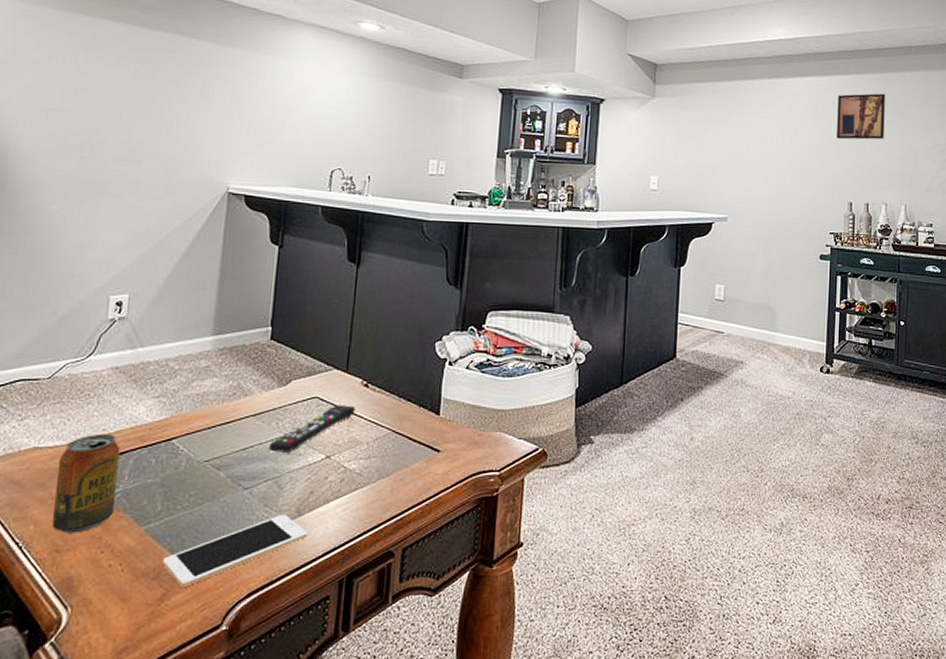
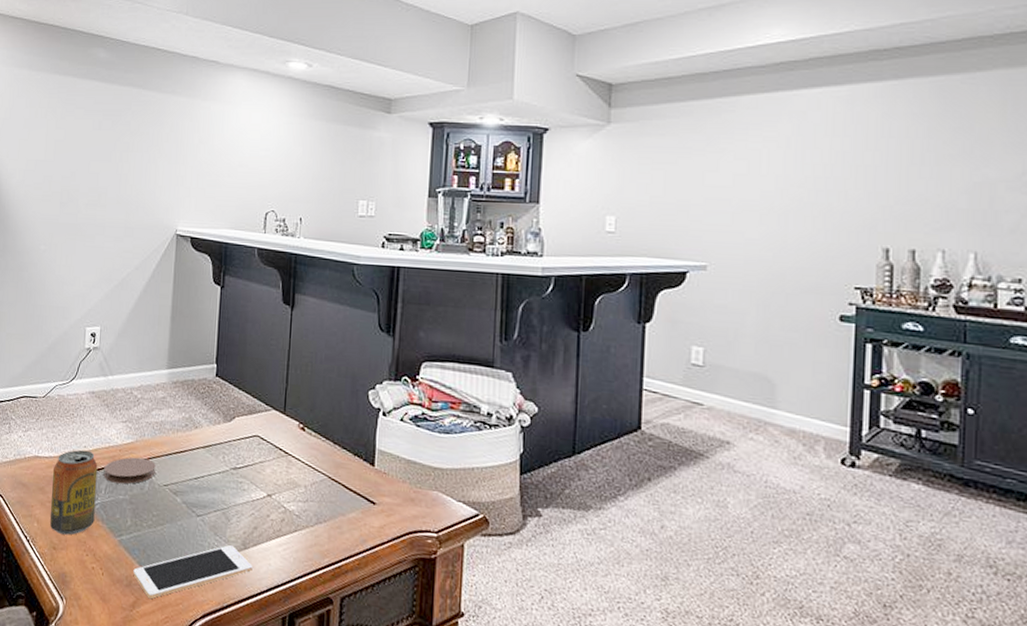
coaster: none [127,434,195,466] -> present [103,457,156,484]
remote control: present [268,405,355,453] -> none [216,445,293,487]
wall art: present [837,93,885,140] -> none [864,103,942,167]

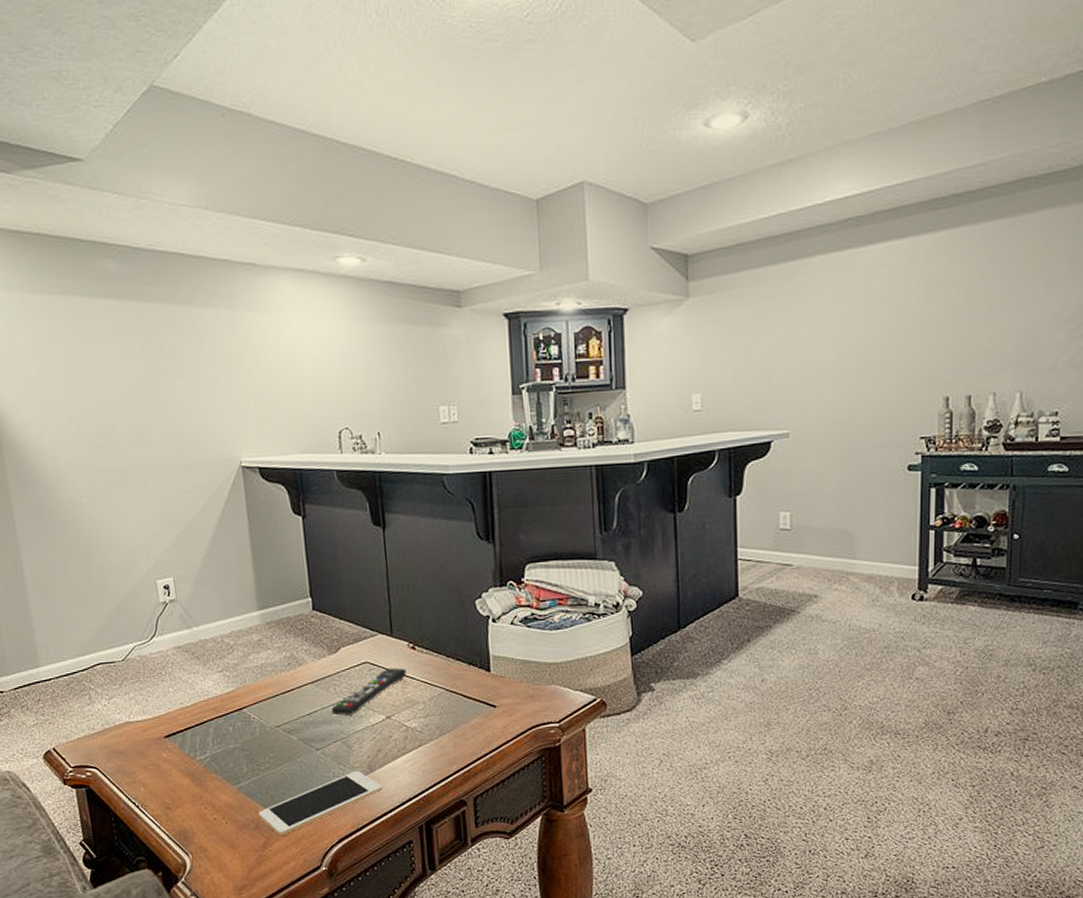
beverage can: present [50,449,98,535] -> none [149,707,207,793]
coaster: present [103,457,156,484] -> none [206,704,264,734]
remote control: none [216,445,293,487] -> present [331,668,407,716]

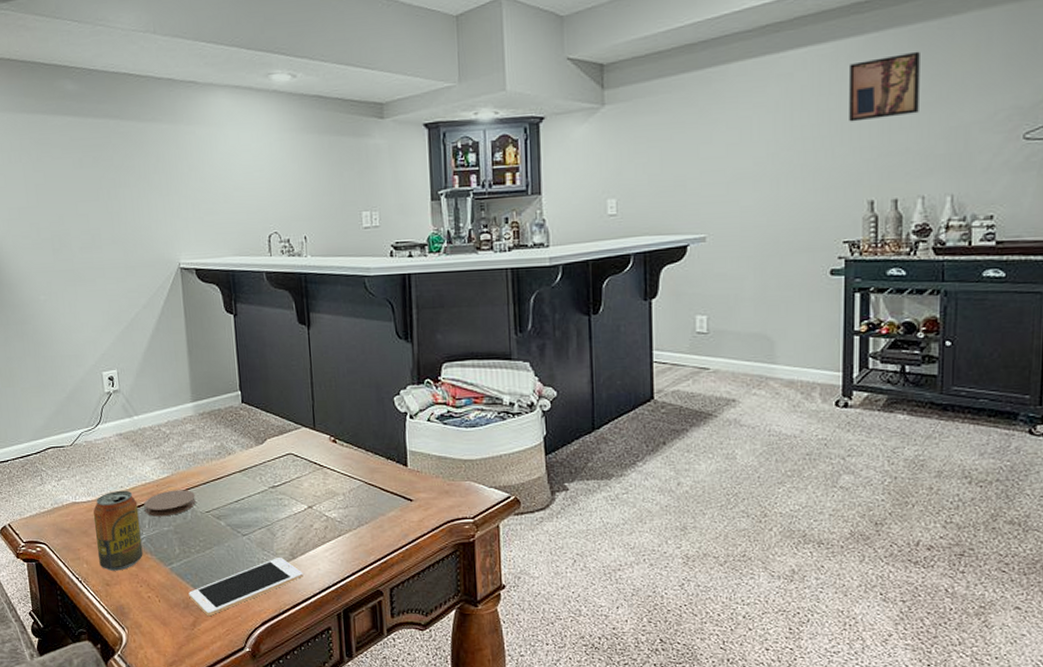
beverage can: none [149,707,207,793] -> present [92,490,143,571]
coaster: none [206,704,264,734] -> present [144,490,196,516]
remote control: present [331,668,407,716] -> none [256,460,328,504]
wall art: none [927,249,993,319] -> present [849,51,920,122]

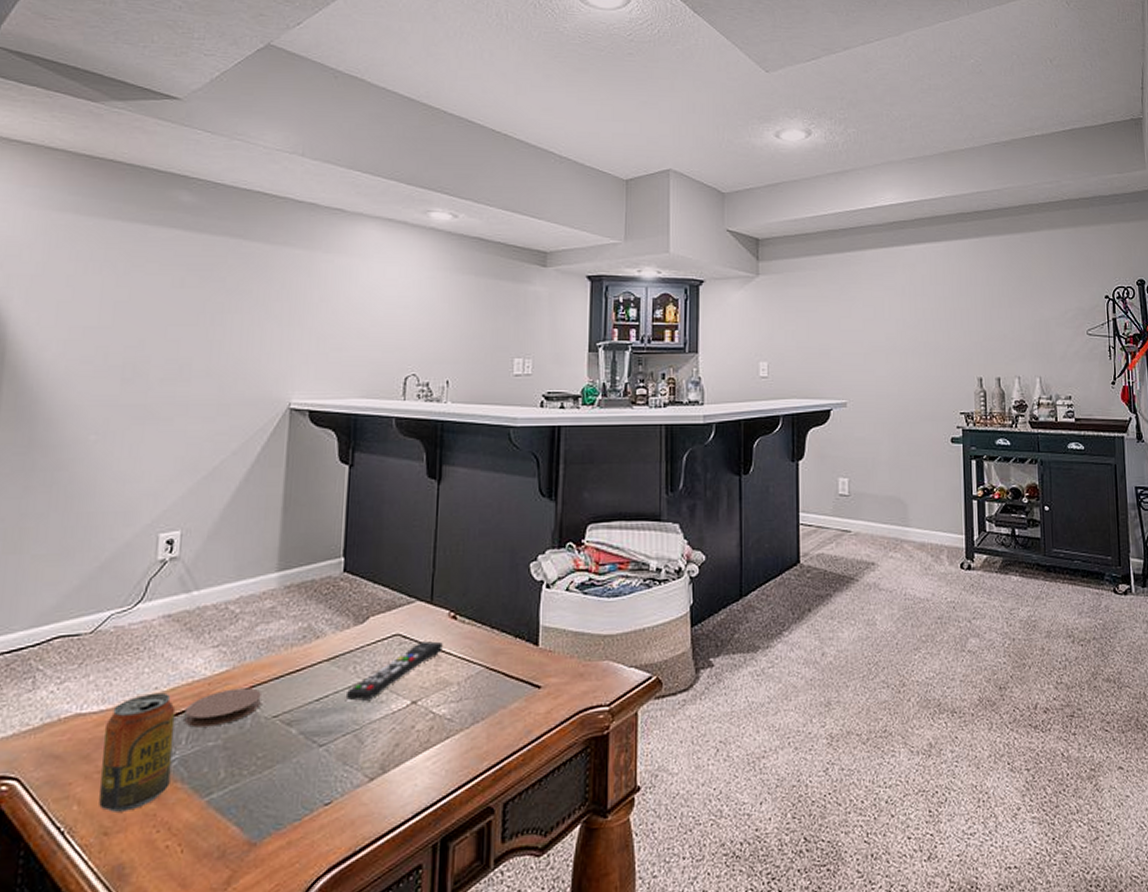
cell phone: present [188,556,303,617] -> none [228,771,394,868]
remote control: none [256,460,328,504] -> present [345,641,443,701]
wall art: present [849,51,920,122] -> none [958,256,1011,309]

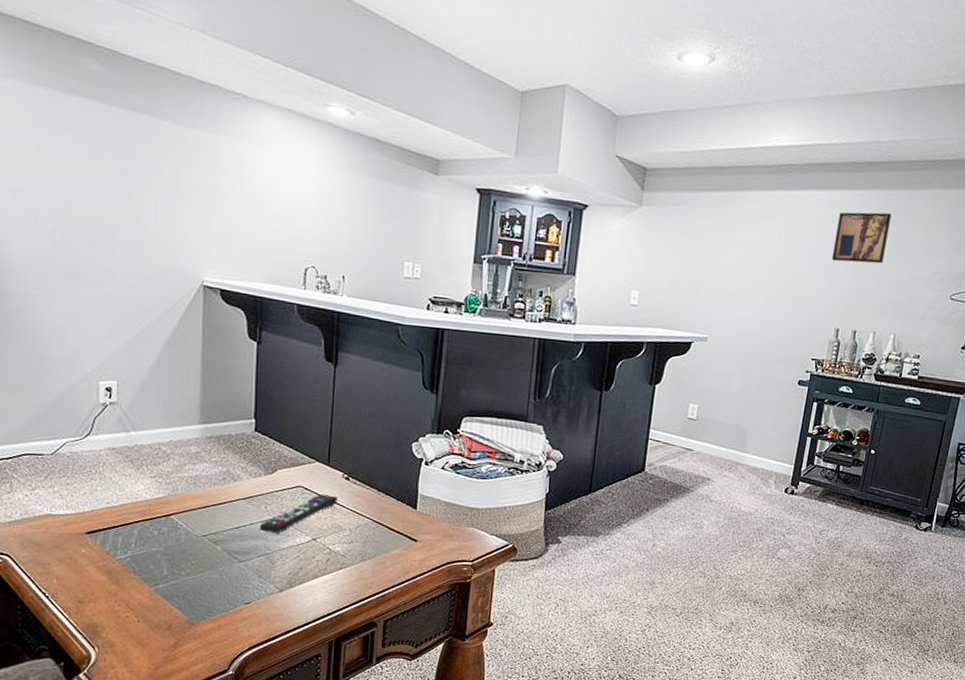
beverage can: present [99,692,176,812] -> none [70,506,125,589]
coaster: present [184,688,261,728] -> none [132,511,192,537]
wall art: none [958,256,1011,309] -> present [832,212,892,264]

